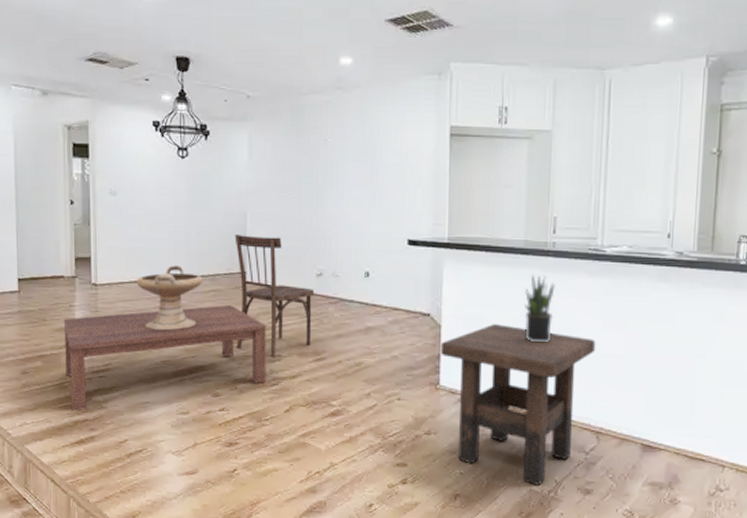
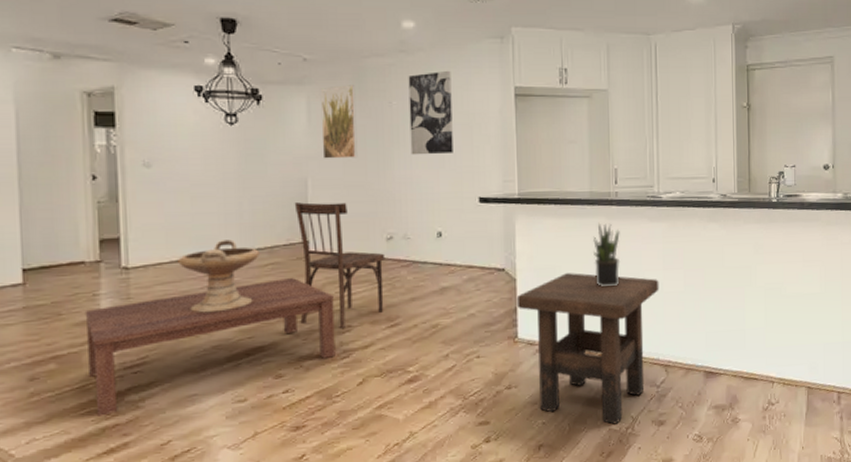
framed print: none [261,122,293,194] -> present [320,85,358,159]
wall art: none [343,108,386,194] -> present [408,70,453,155]

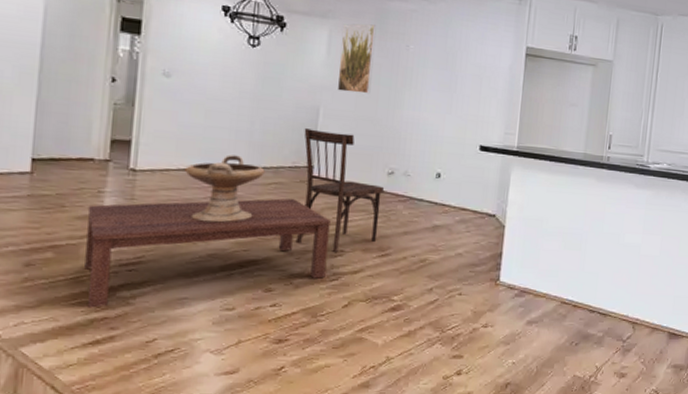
wall art: present [408,70,453,155] -> none [421,23,469,101]
side table: present [516,273,659,425] -> none [502,226,638,372]
potted plant: present [593,222,621,287] -> none [579,183,607,244]

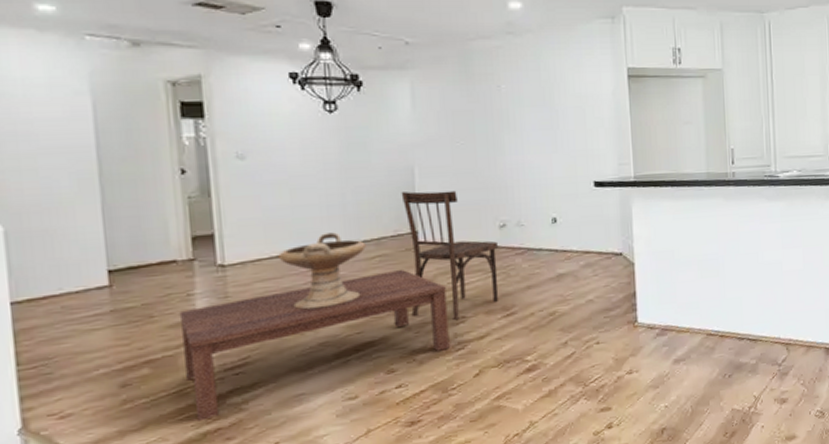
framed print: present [338,23,377,94] -> none [424,69,467,146]

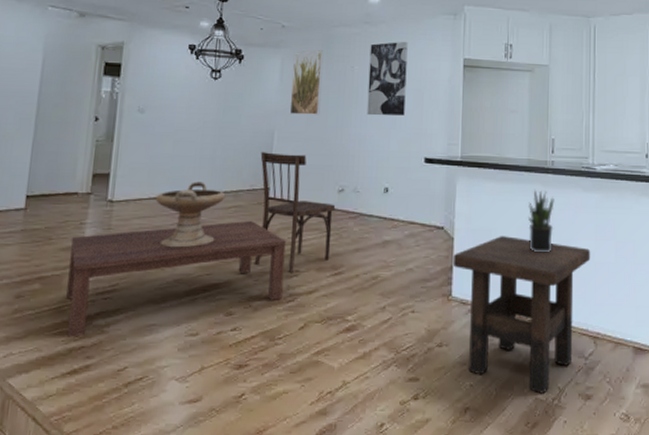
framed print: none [424,69,467,146] -> present [290,50,324,115]
wall art: none [517,52,566,140] -> present [367,41,408,116]
side table: none [635,255,779,405] -> present [452,236,591,394]
potted plant: none [711,203,739,268] -> present [528,189,555,253]

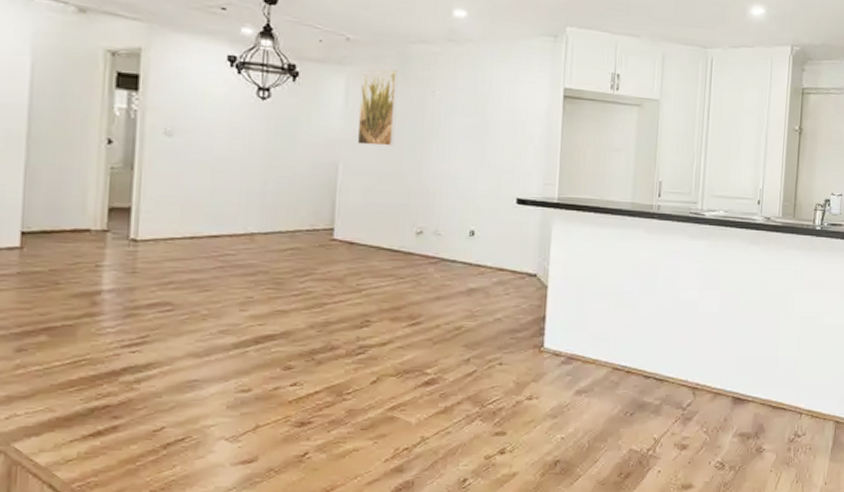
coffee table: present [66,220,286,337] -> none [82,264,354,396]
decorative bowl: present [155,181,226,248] -> none [191,219,280,295]
dining chair: present [254,152,336,272] -> none [316,187,413,322]
wall art: present [367,41,408,116] -> none [450,64,500,150]
side table: present [452,236,591,394] -> none [545,284,695,445]
potted plant: present [528,189,555,253] -> none [629,235,659,303]

